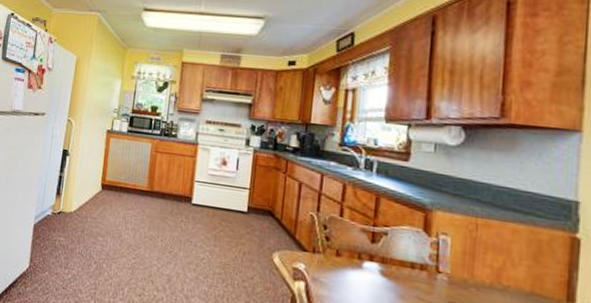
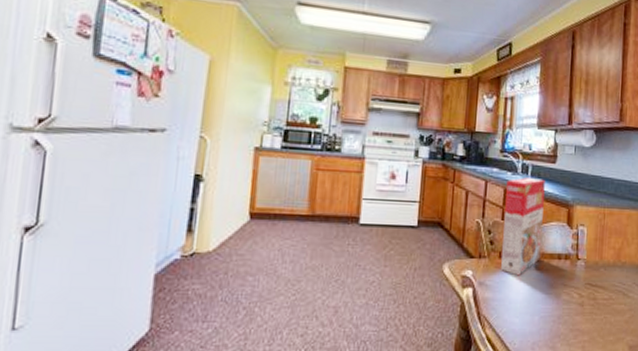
cereal box: none [337,174,394,279] -> present [500,177,545,276]

